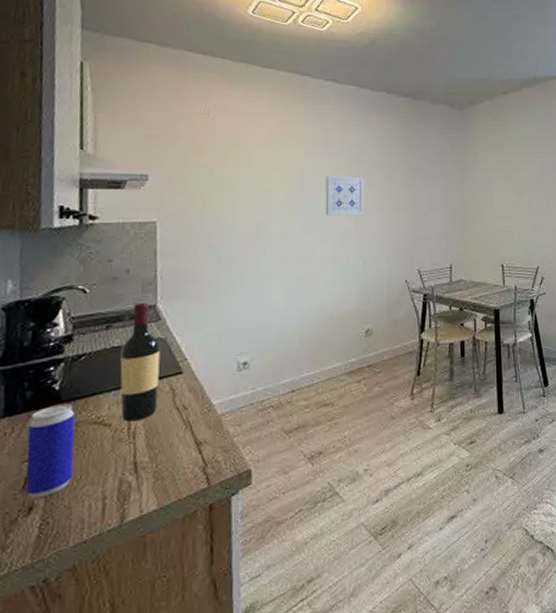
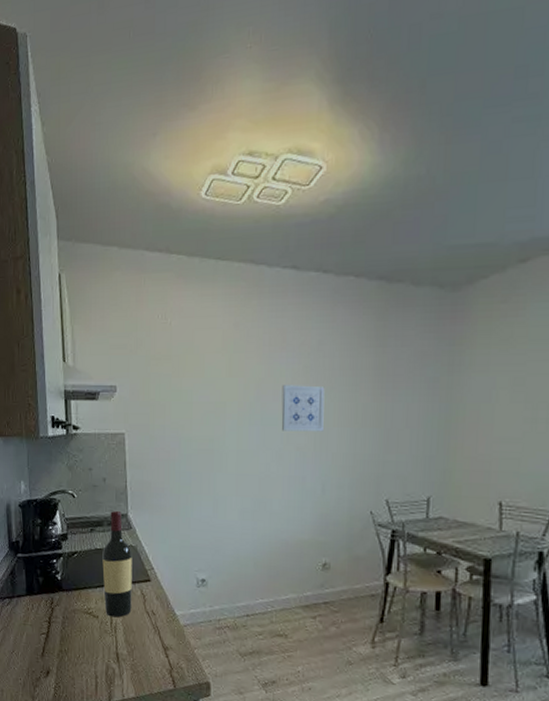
beverage can: present [25,404,75,498] -> none [43,592,74,665]

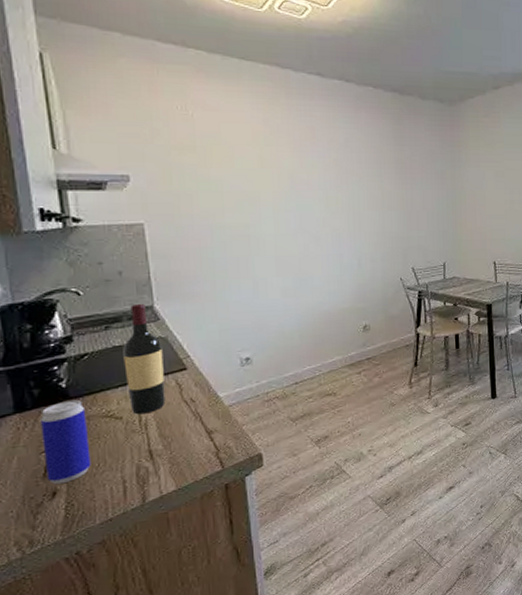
beverage can: none [43,592,74,665] -> present [41,400,91,484]
wall art: present [281,385,325,432] -> none [315,176,355,216]

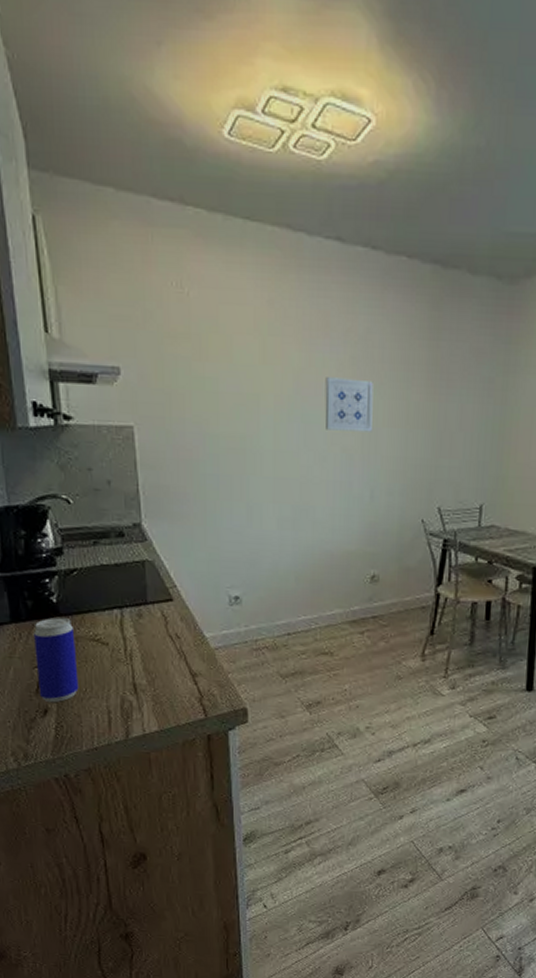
wine bottle: present [123,303,166,415] -> none [110,519,151,644]
wall art: none [315,176,355,216] -> present [324,377,374,432]

